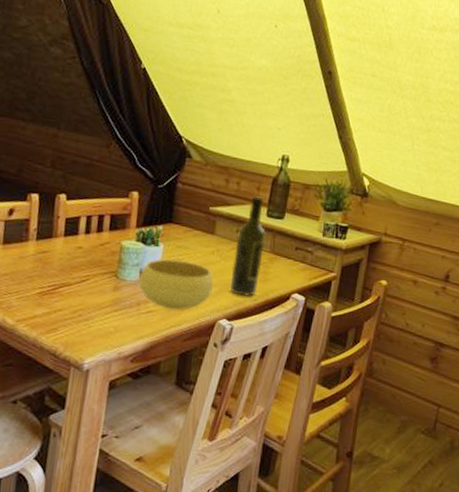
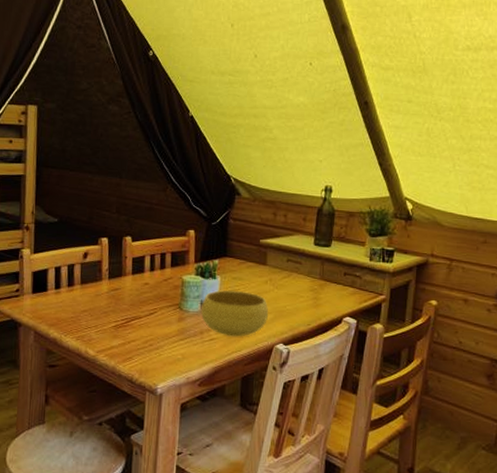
wine bottle: present [229,196,266,296] -> none [284,227,314,321]

